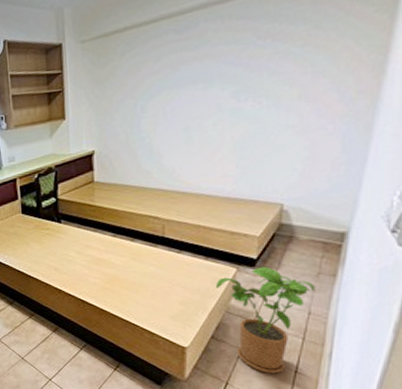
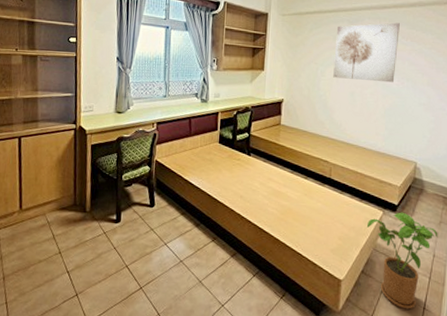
wall art: none [158,17,253,113] -> present [333,22,400,83]

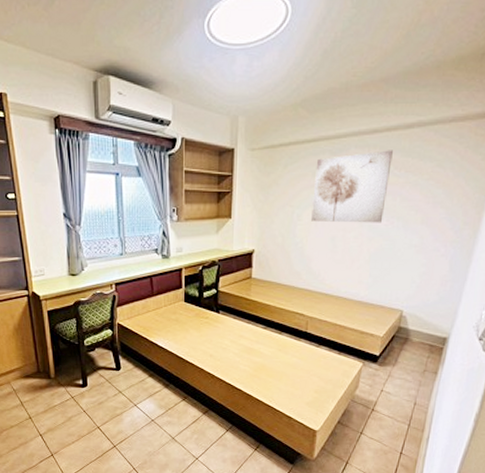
house plant: present [366,212,438,309] -> none [344,362,421,455]

